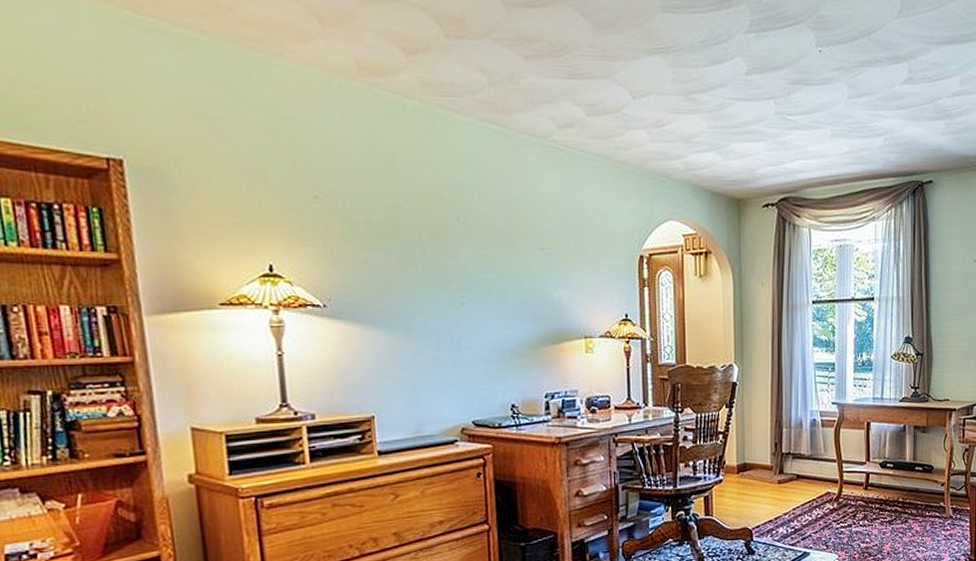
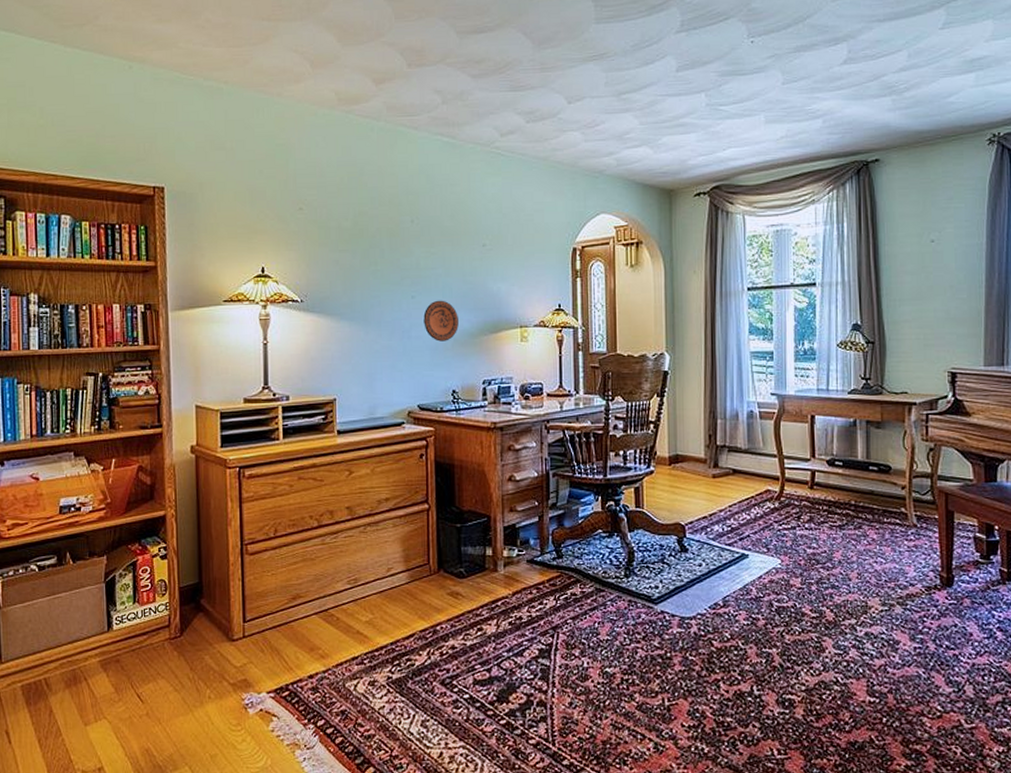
decorative plate: none [475,307,516,353] -> present [423,300,459,342]

